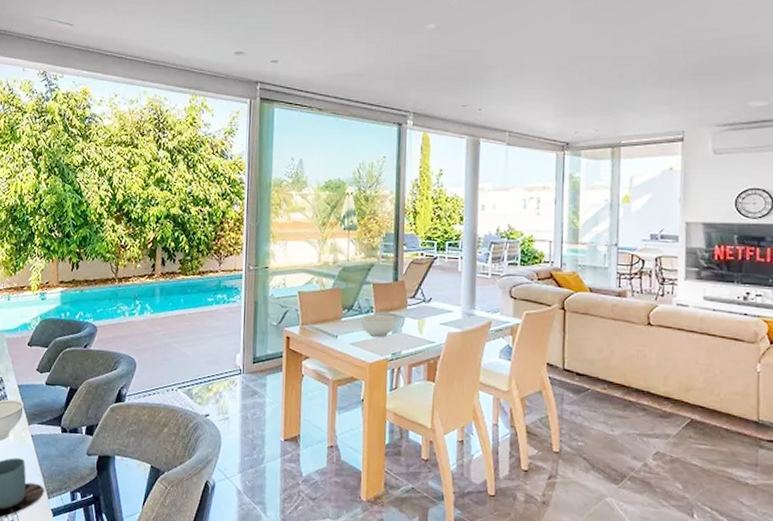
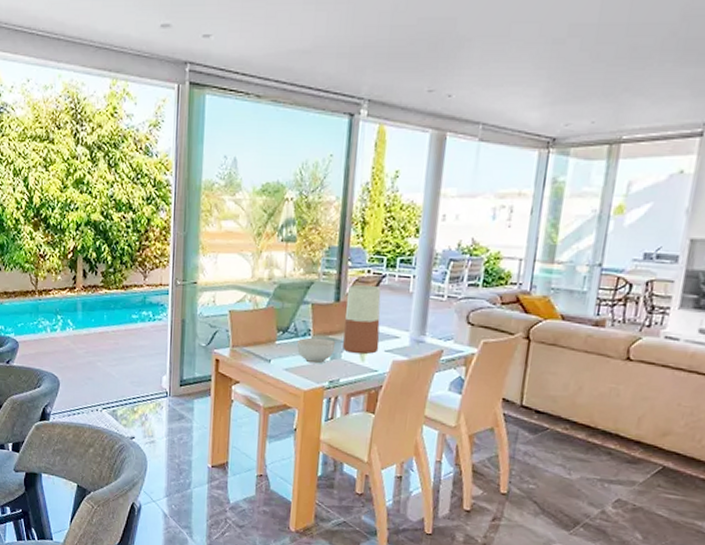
vase: none [403,266,435,328] -> present [343,284,381,354]

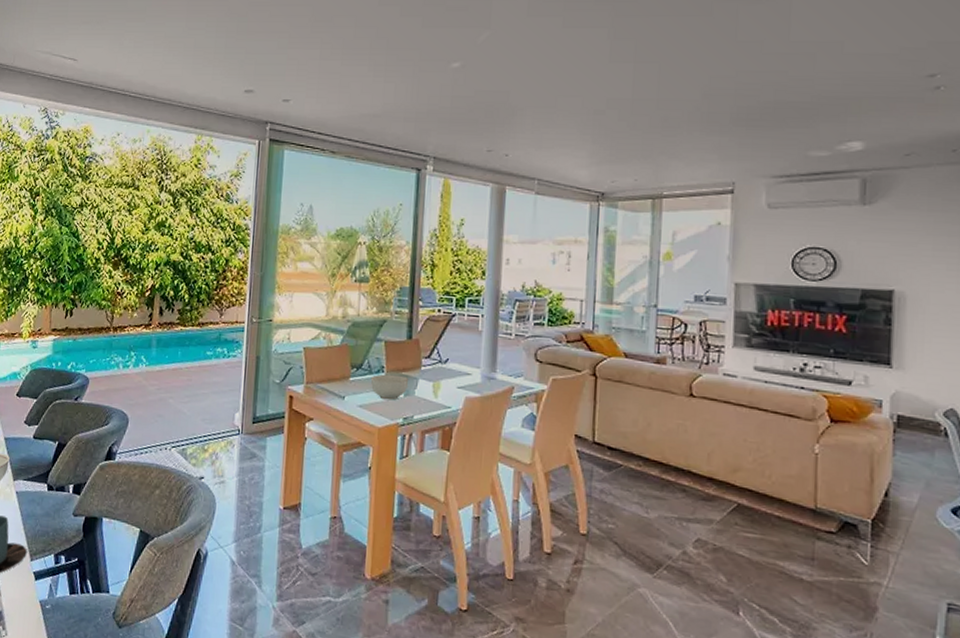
vase: present [343,284,381,354] -> none [416,323,452,391]

